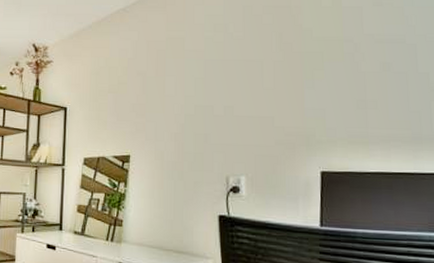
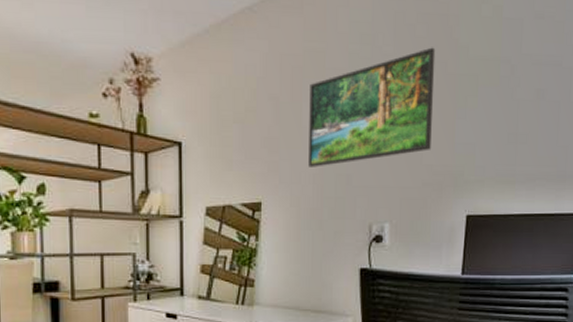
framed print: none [171,32,282,128] -> present [309,47,436,167]

